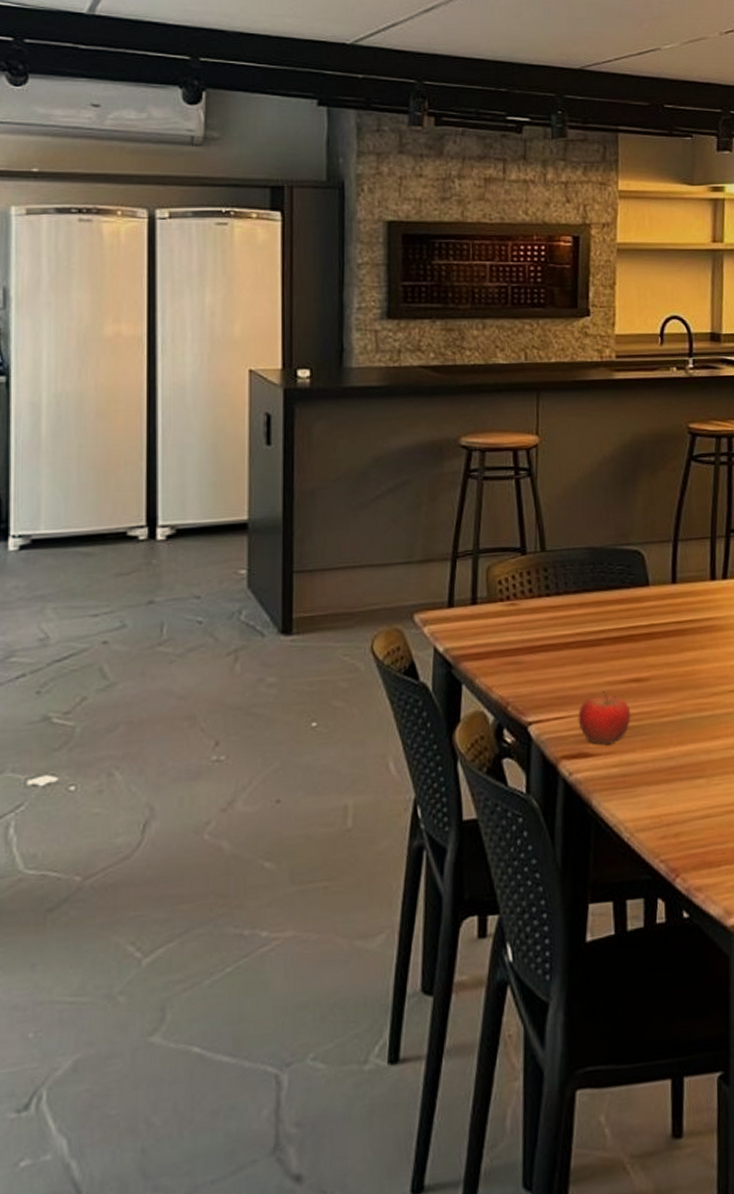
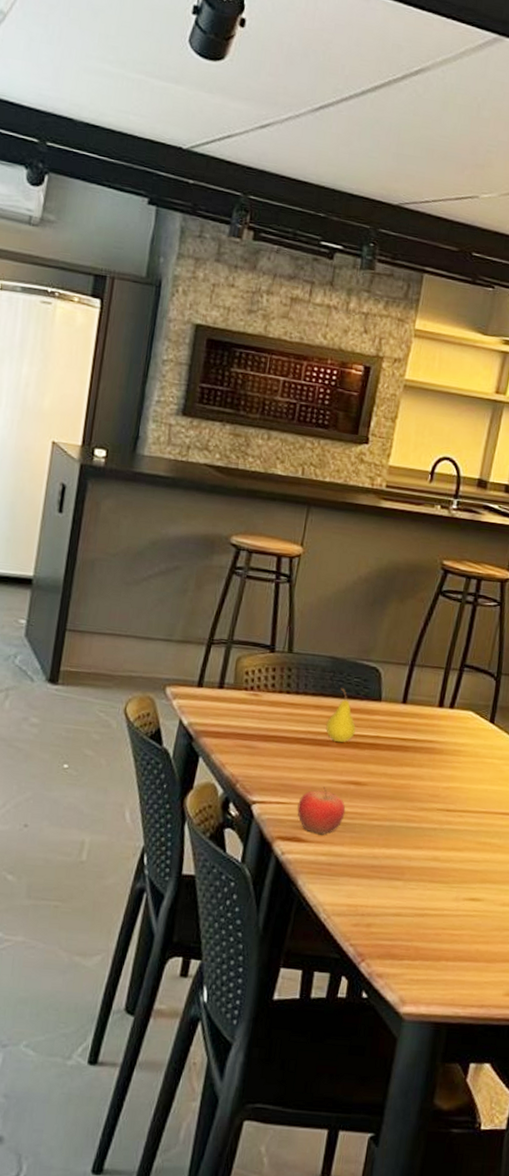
fruit: none [594,579,627,640] -> present [326,688,356,743]

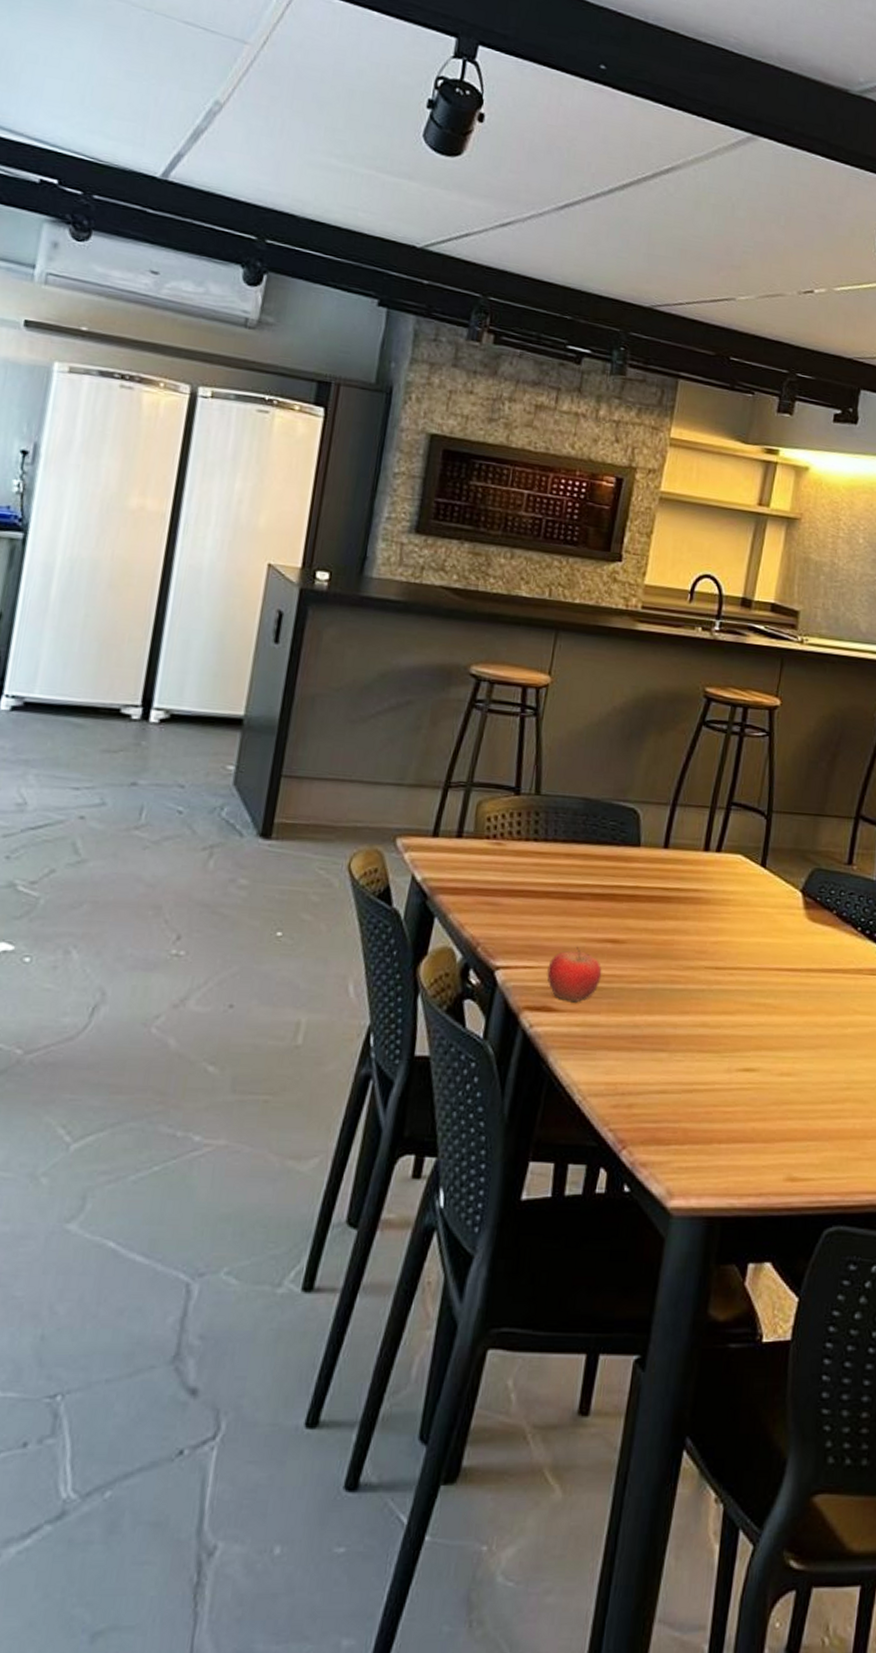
fruit: present [326,688,356,743] -> none [578,833,612,896]

